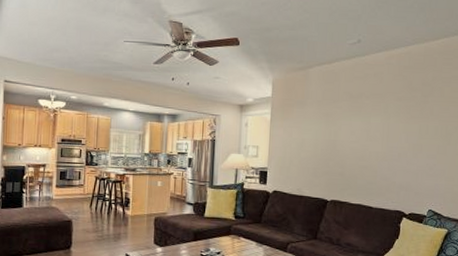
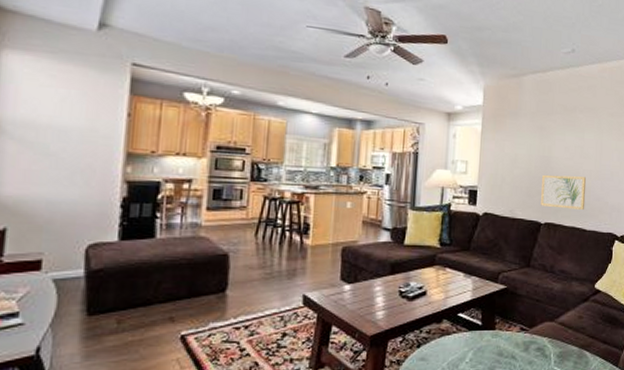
wall art: none [327,157,373,189] -> present [541,174,586,210]

